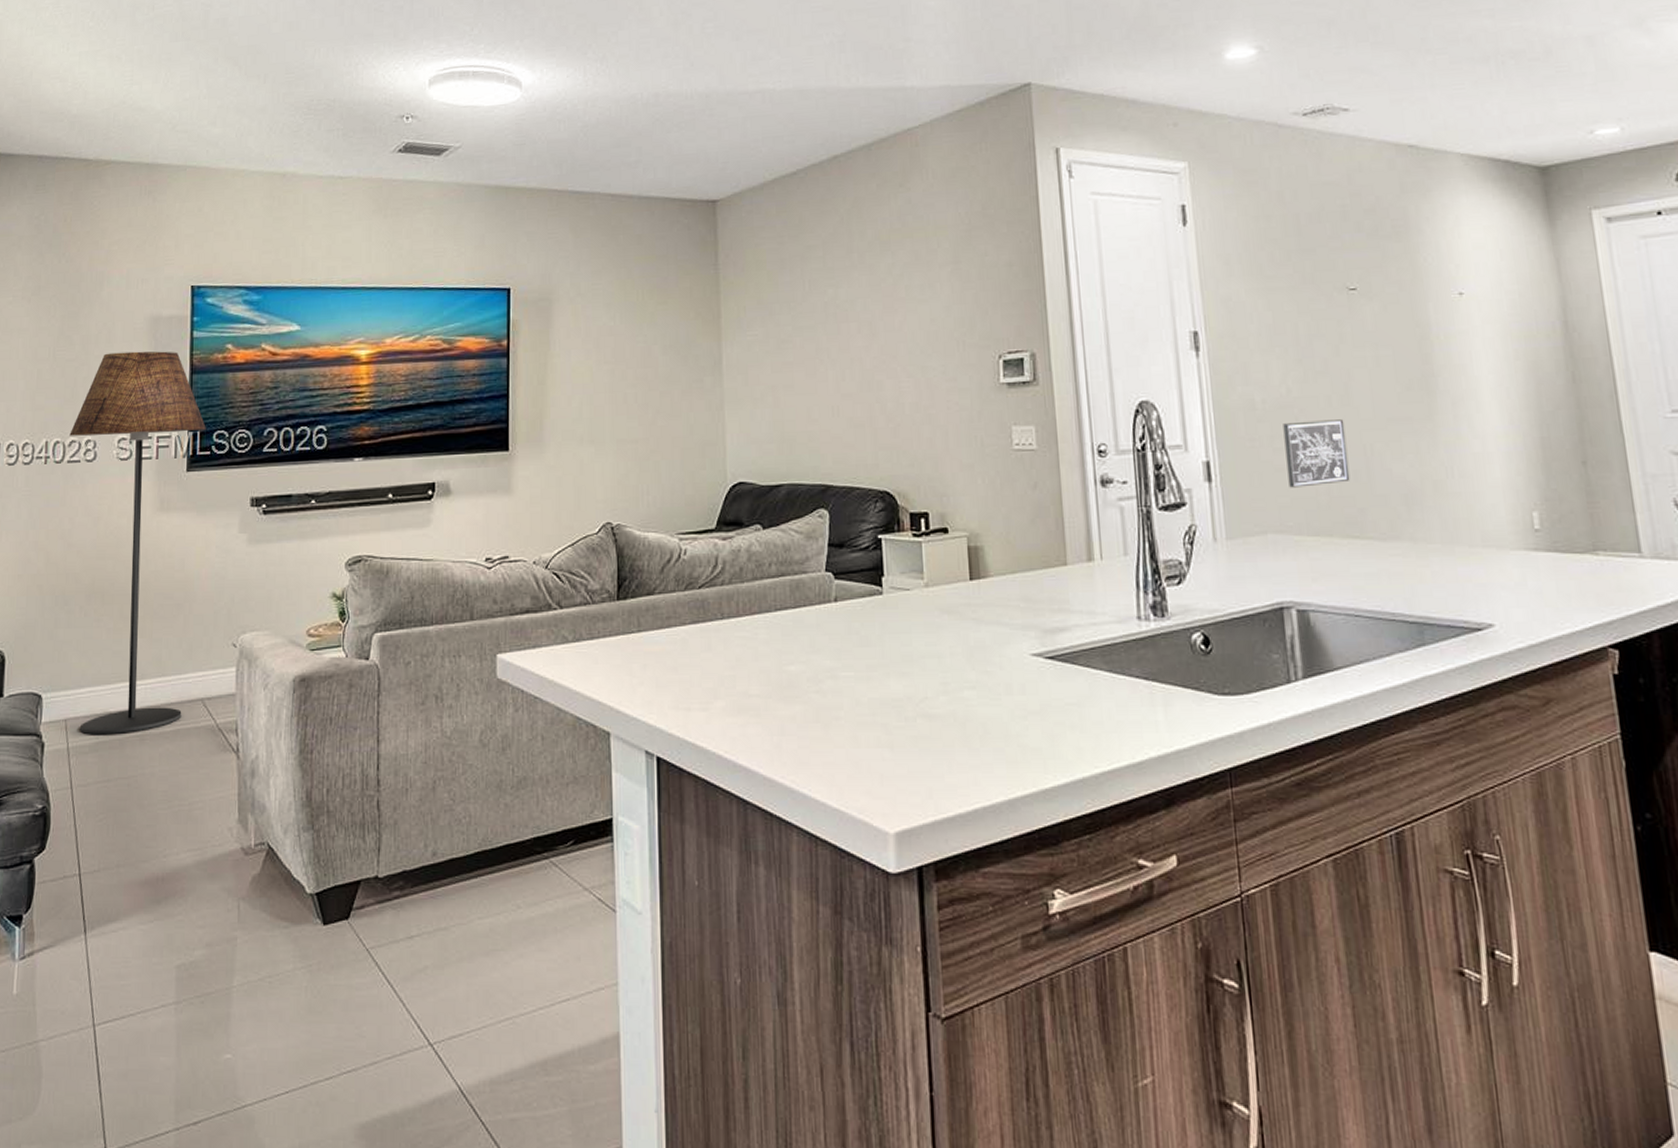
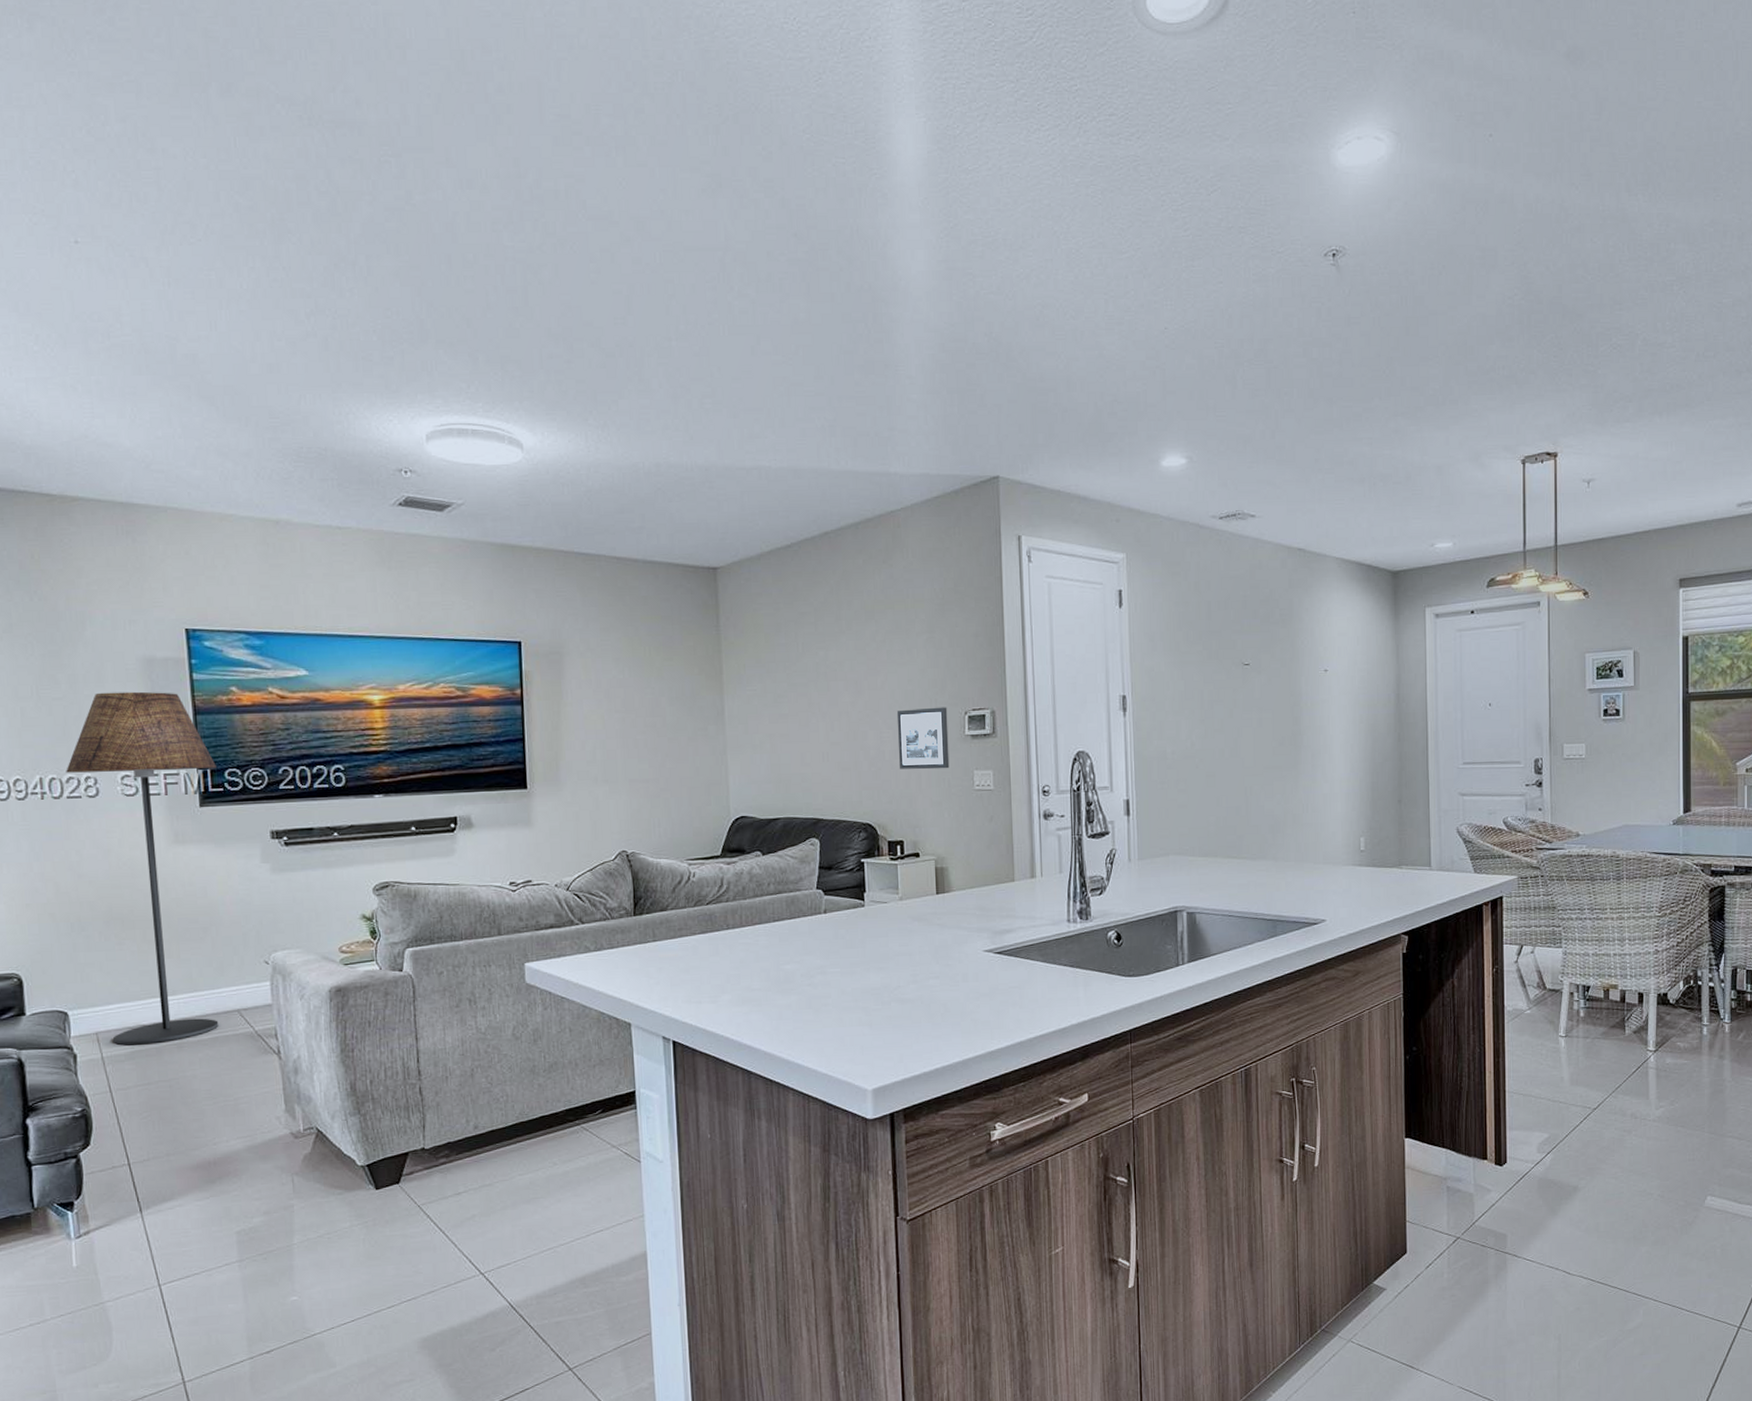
picture frame: none [917,350,982,425] -> present [896,707,950,770]
wall art: present [1283,419,1351,488] -> none [1186,767,1233,820]

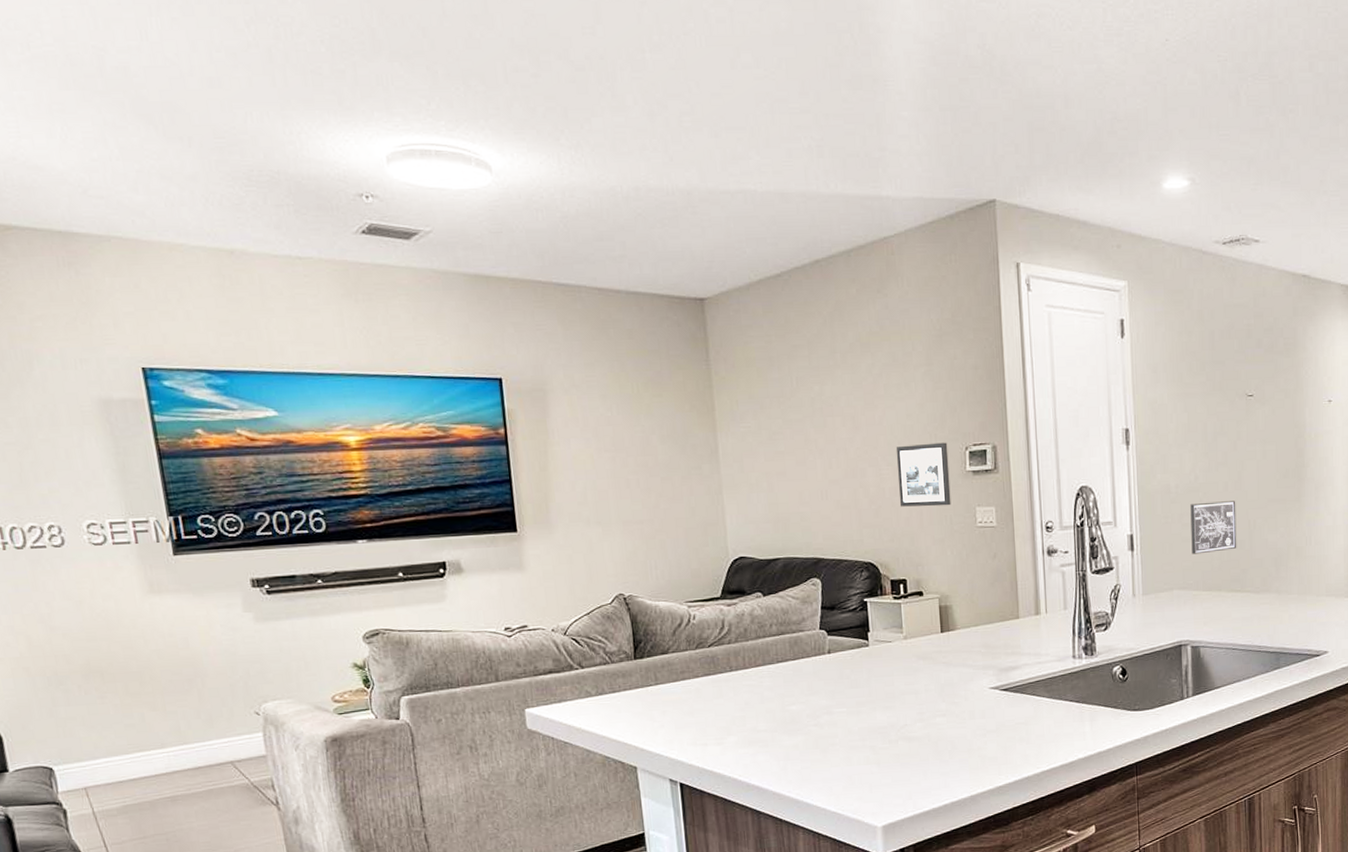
floor lamp: present [66,691,219,1046] -> none [26,435,213,800]
wall art: none [1186,767,1233,820] -> present [1190,501,1237,554]

